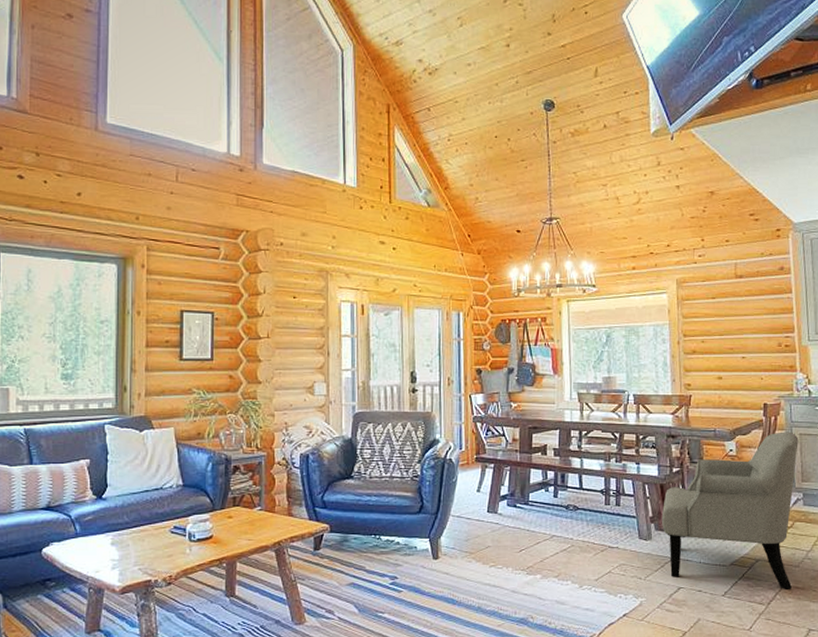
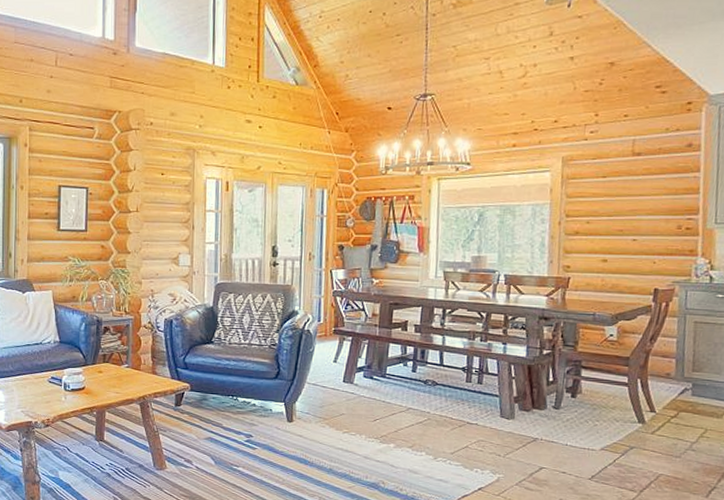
chair: present [661,431,799,589] -> none [526,318,693,479]

